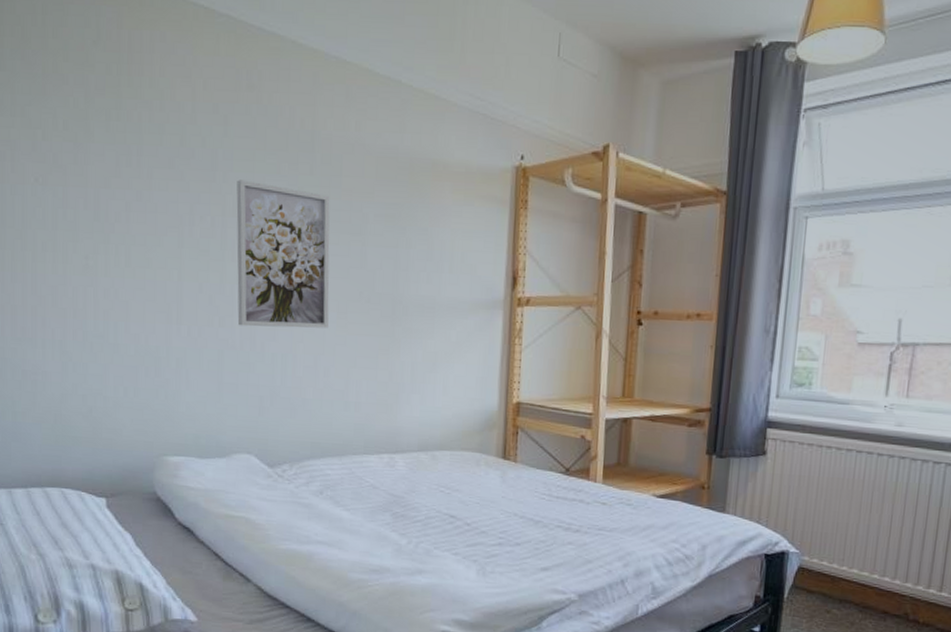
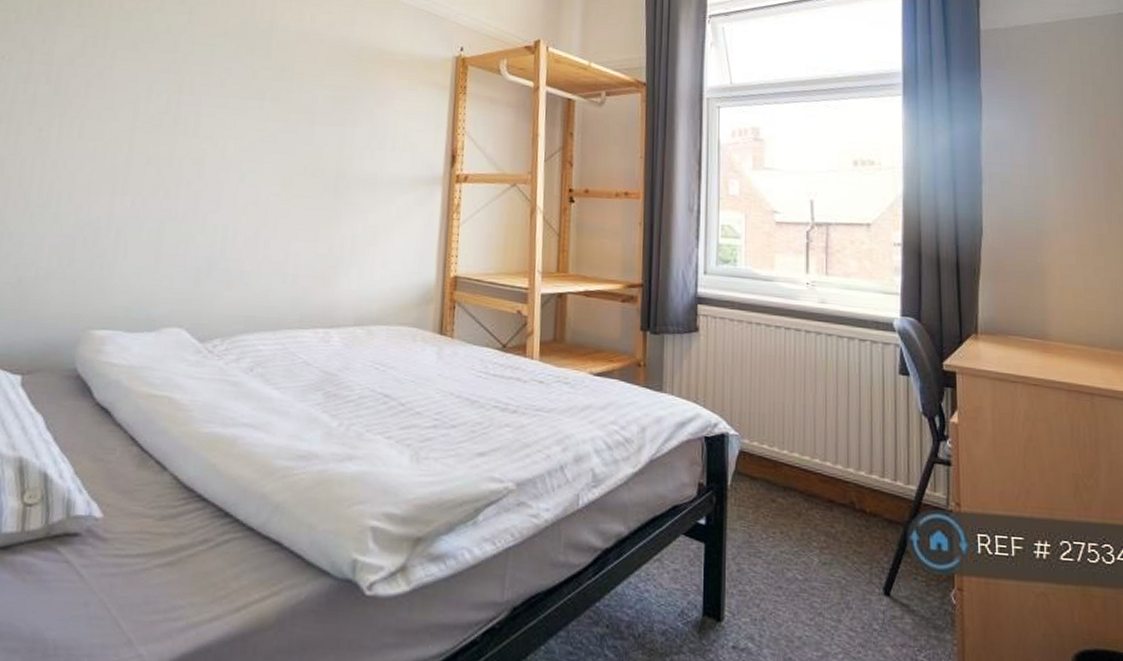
wall art: present [236,180,330,329] -> none [182,62,283,201]

